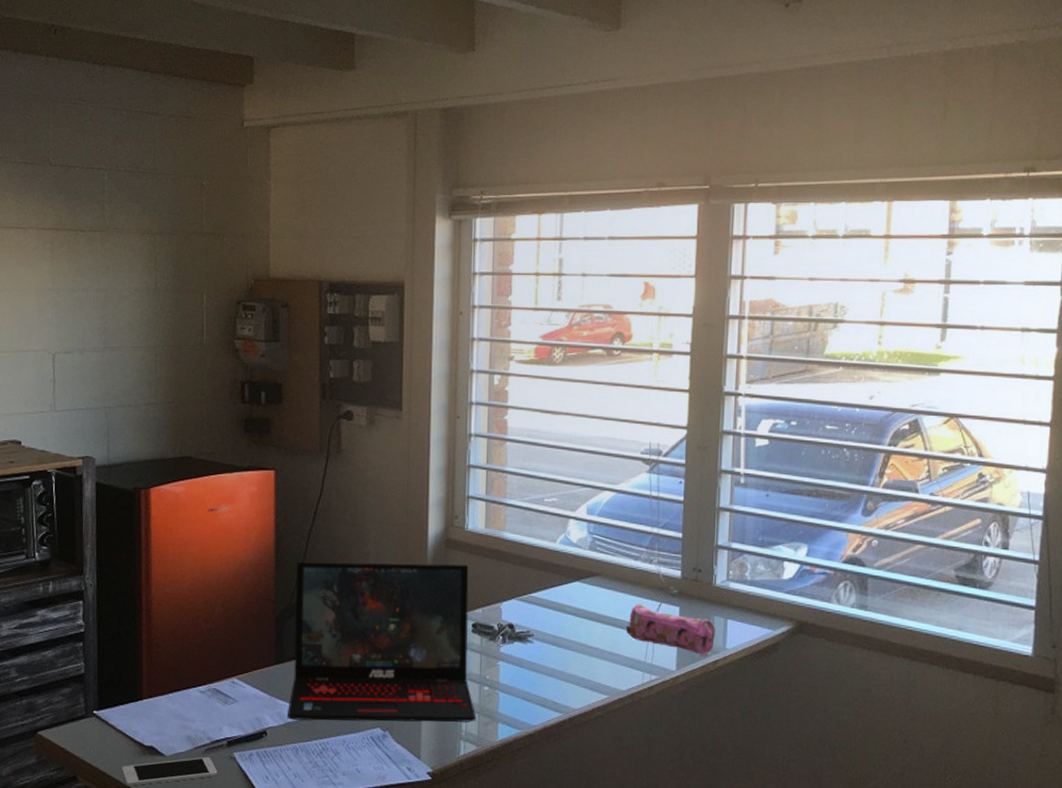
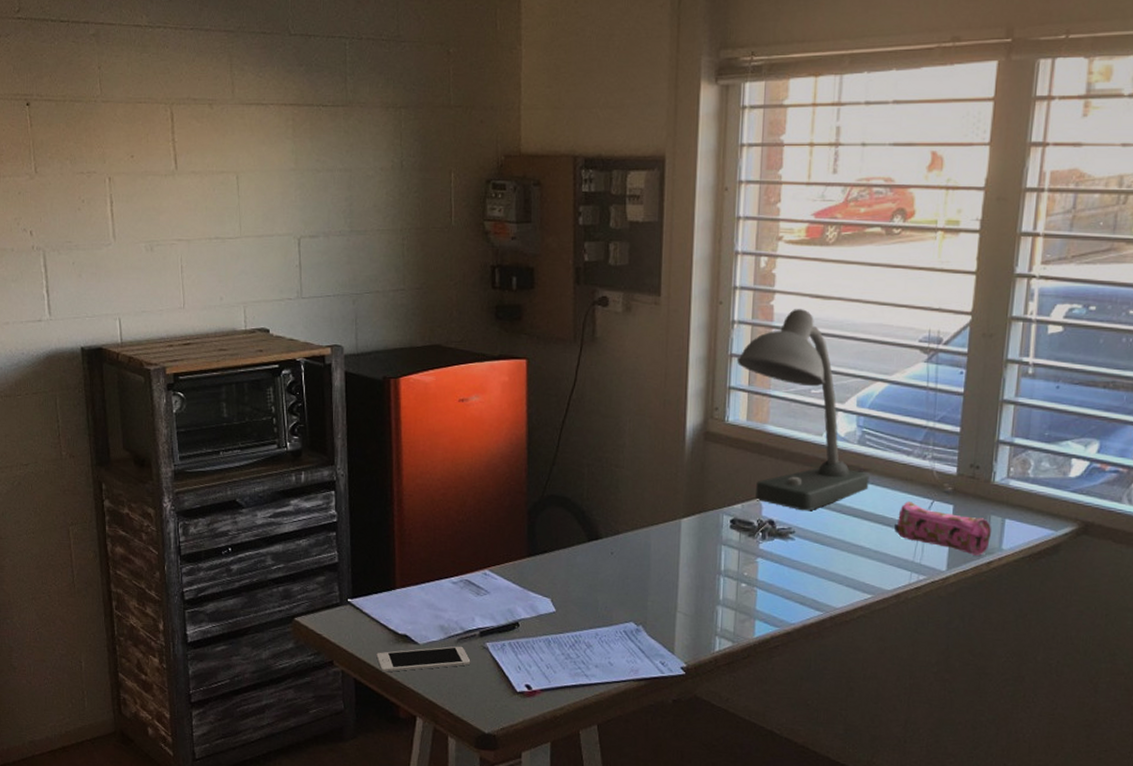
laptop: present [287,562,477,722] -> none [540,454,733,619]
desk lamp: none [474,423,601,615] -> present [736,309,870,511]

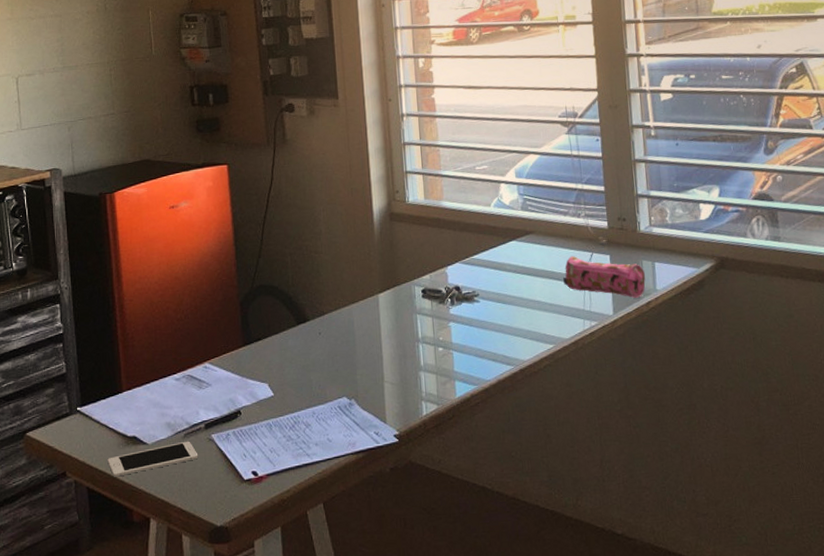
desk lamp: present [736,309,870,511] -> none [409,99,537,275]

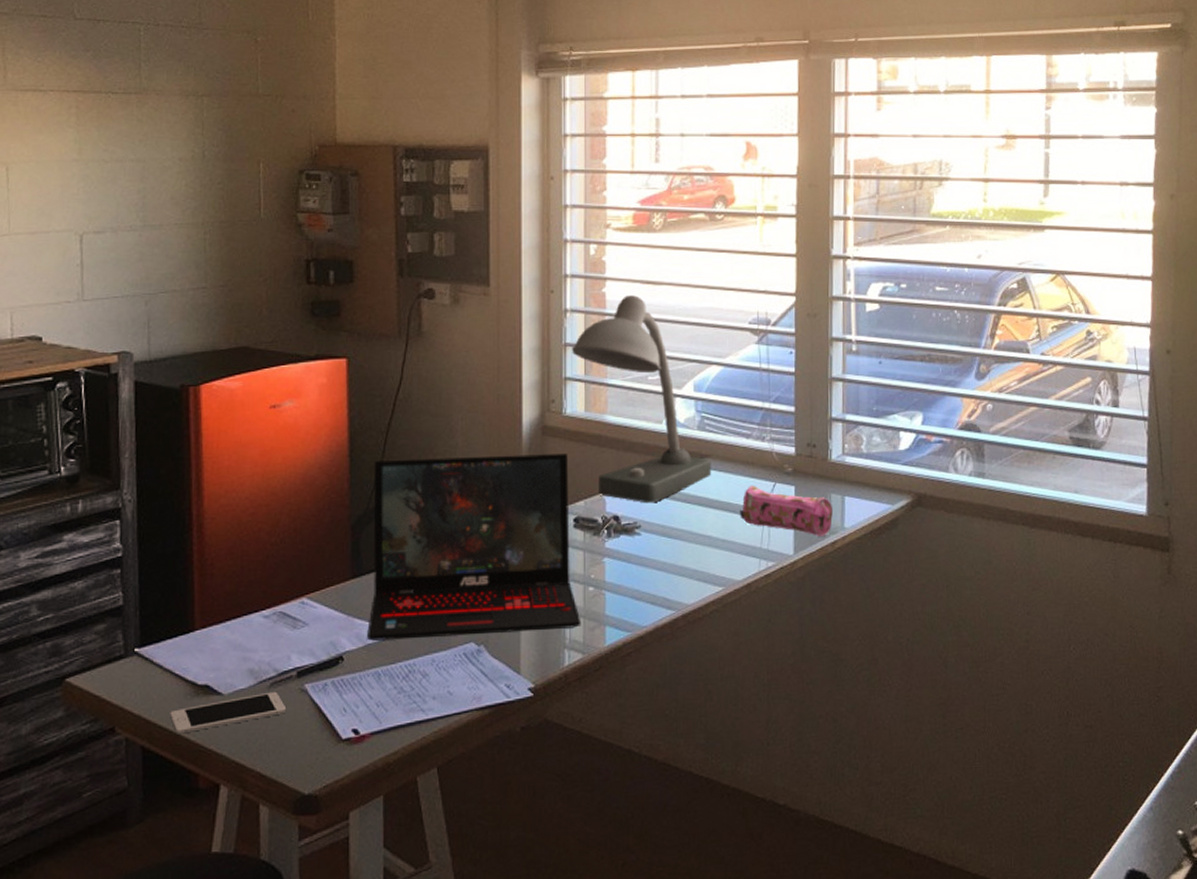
laptop: none [254,235,435,398] -> present [367,454,581,641]
desk lamp: none [409,99,537,275] -> present [571,295,712,504]

